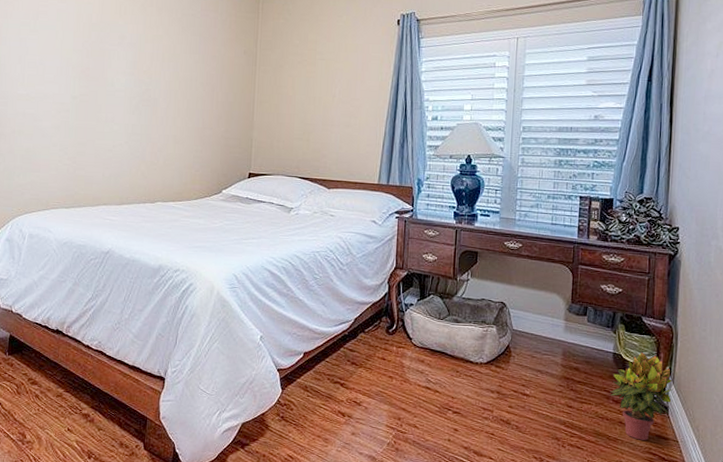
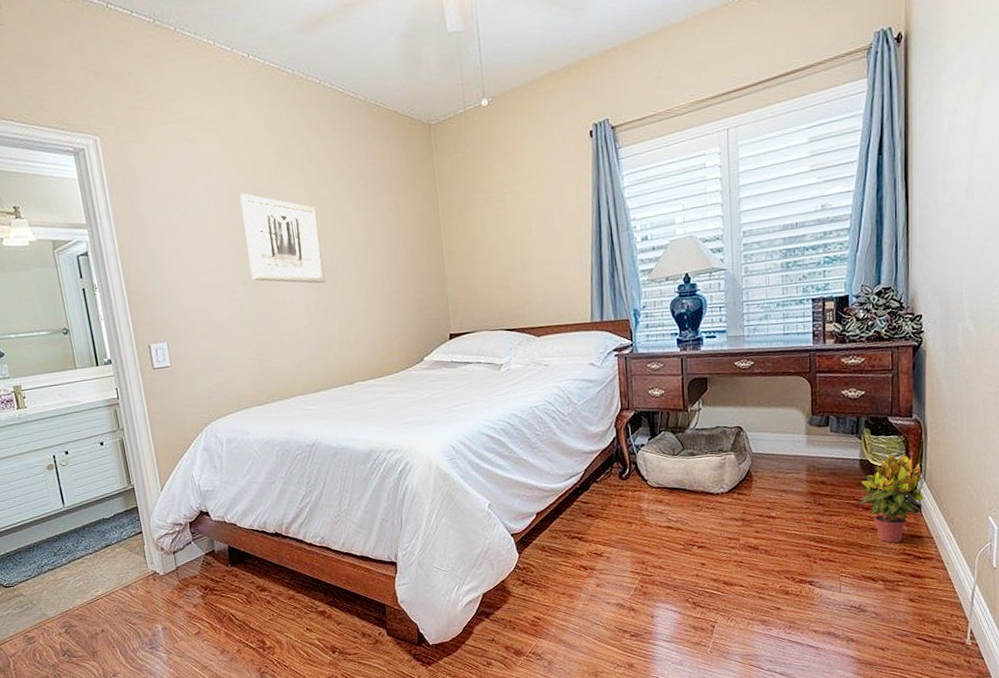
wall art: none [81,21,149,110] -> present [240,193,326,284]

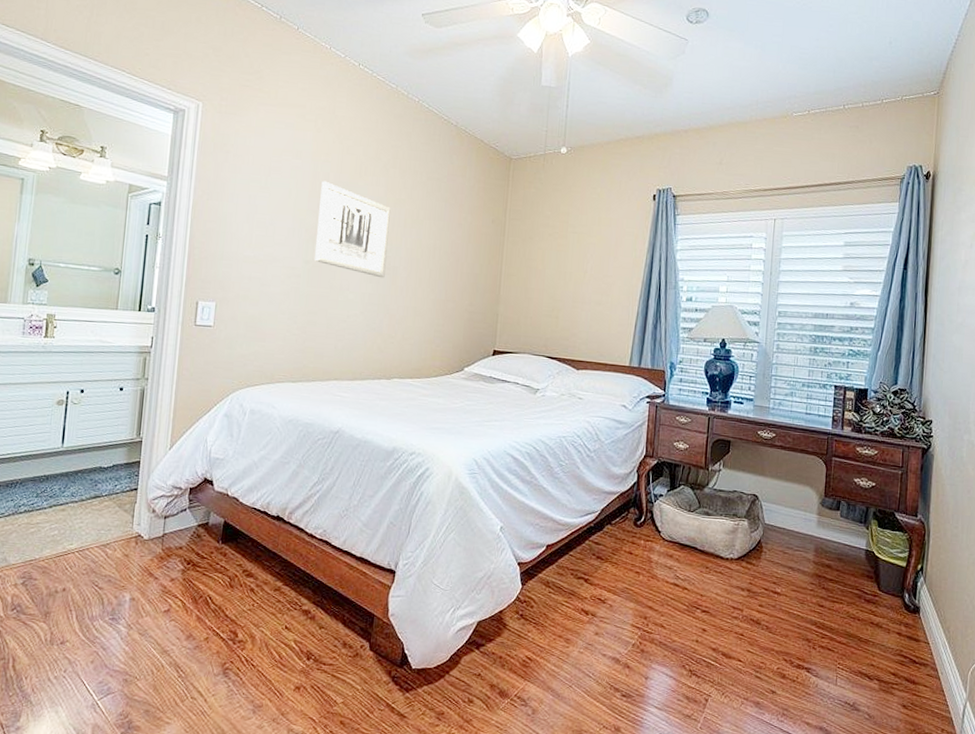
potted plant: present [859,452,924,543] -> none [862,548,925,642]

